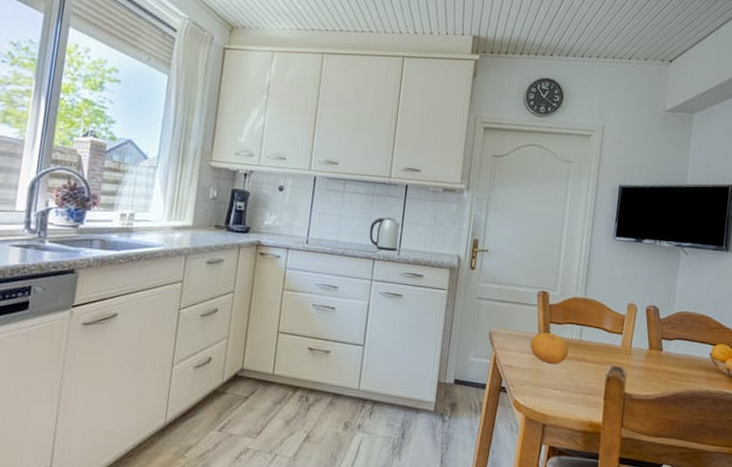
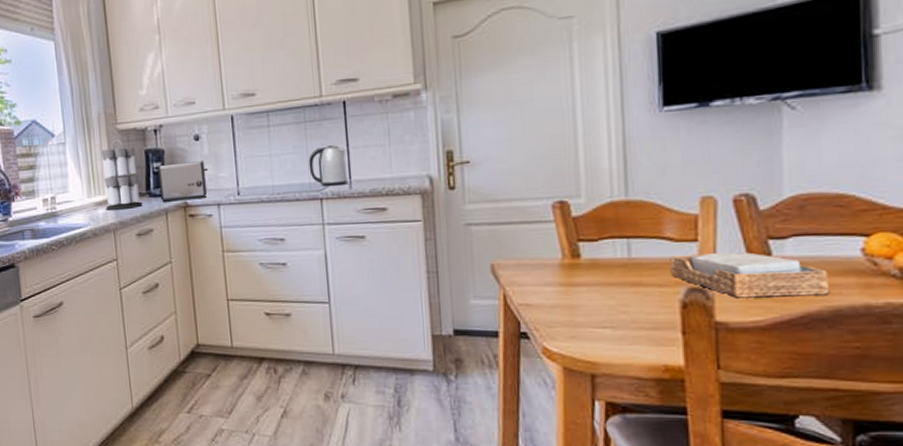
spice rack: none [182,174,223,239] -> present [101,138,143,211]
toaster: none [237,204,286,242] -> present [157,161,209,202]
fruit: present [530,332,569,364] -> none [553,255,614,295]
napkin holder: none [603,342,691,382] -> present [669,252,830,298]

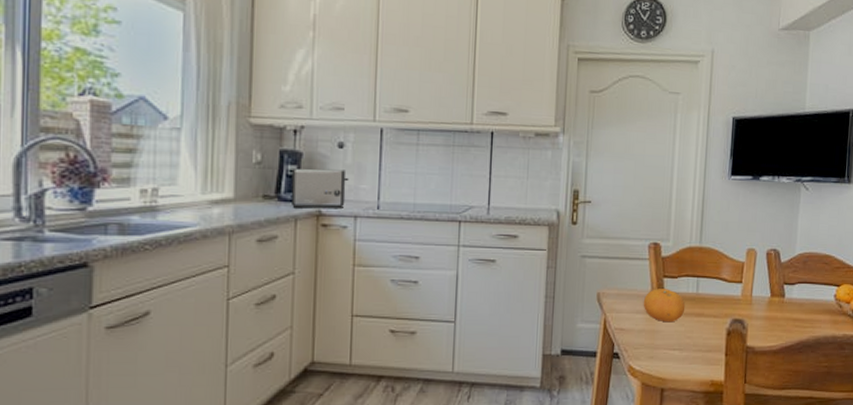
spice rack: present [101,138,143,211] -> none [223,133,269,213]
kettle: present [308,145,348,187] -> none [452,171,488,211]
fruit: none [553,255,614,295] -> present [643,289,686,323]
napkin holder: present [669,252,830,298] -> none [722,293,815,328]

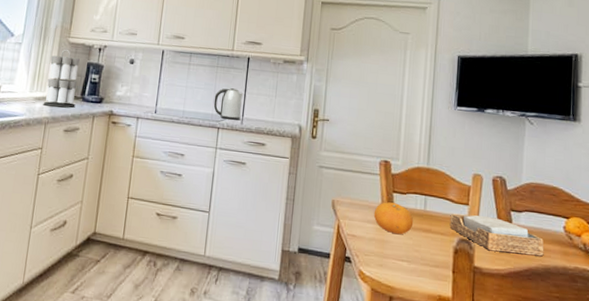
spice rack: none [223,133,269,213] -> present [43,49,80,109]
toaster: present [291,168,349,210] -> none [92,77,136,111]
kettle: none [452,171,488,211] -> present [213,88,243,121]
napkin holder: none [722,293,815,328] -> present [449,213,544,257]

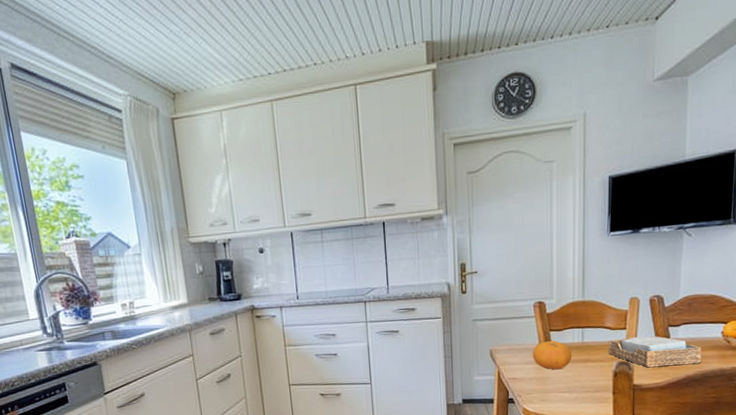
spice rack: present [43,49,80,109] -> none [175,250,215,314]
kettle: present [213,88,243,121] -> none [355,258,386,292]

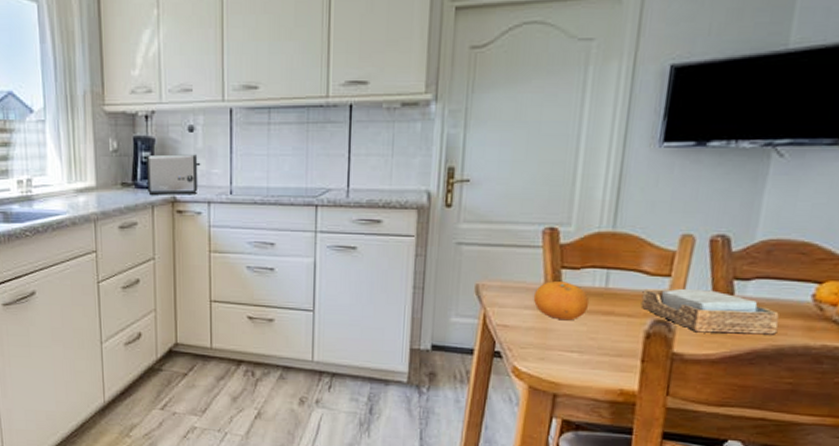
toaster: none [227,270,272,306] -> present [146,154,201,195]

